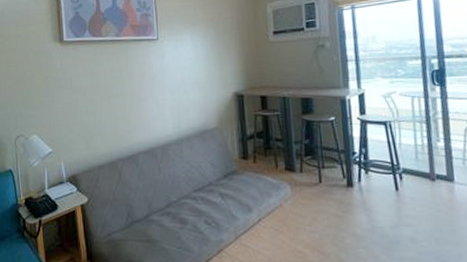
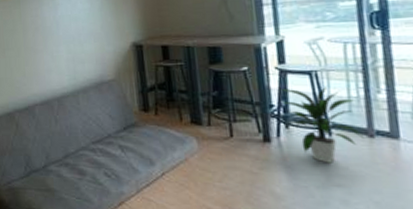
indoor plant: none [361,136,427,205] -> present [280,87,364,163]

